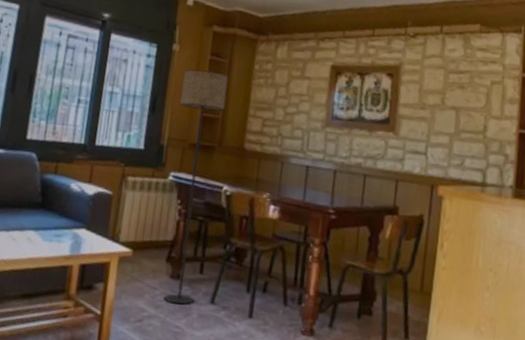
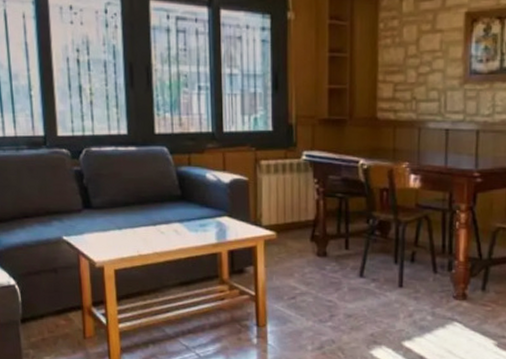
floor lamp: present [164,69,229,305] -> none [302,37,352,280]

